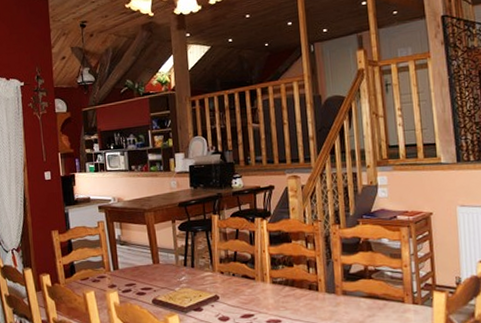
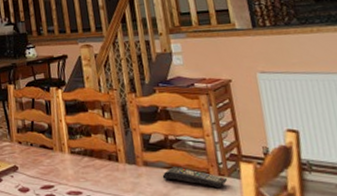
remote control: none [359,296,421,315] -> present [162,167,228,187]

